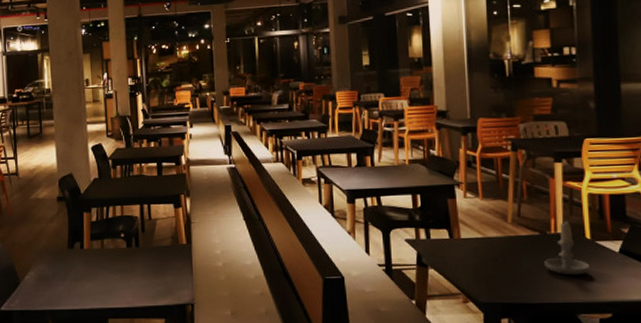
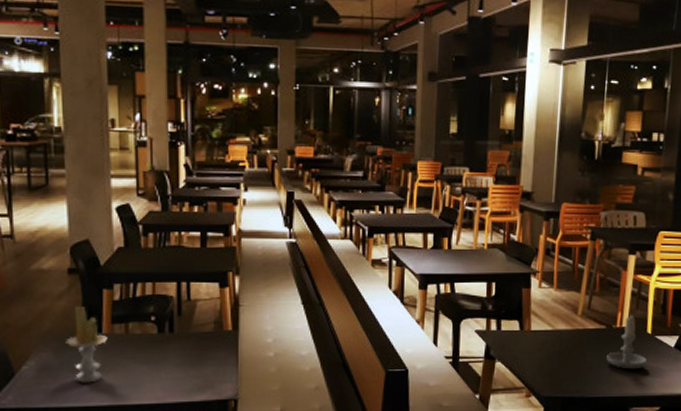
candle: none [56,227,88,290] -> present [65,307,107,383]

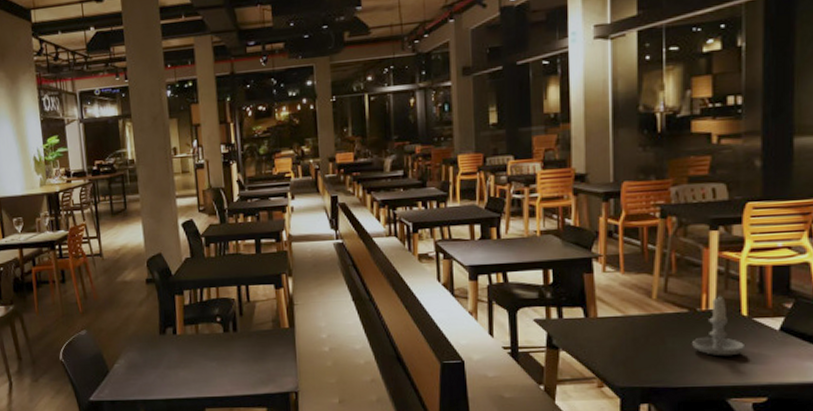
candle: present [65,307,107,383] -> none [147,312,181,378]

